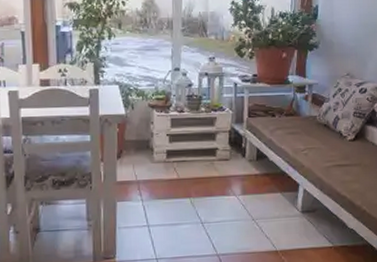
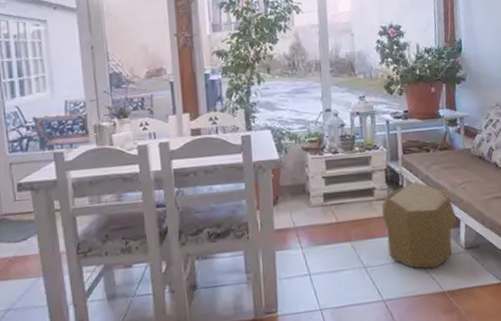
pouf: none [222,145,297,229] -> present [381,182,458,269]

